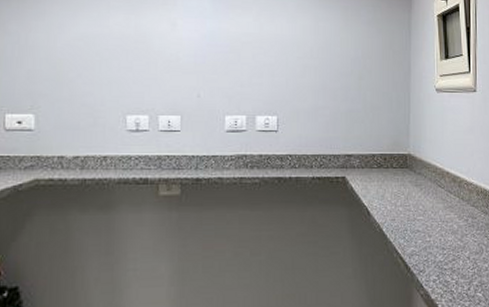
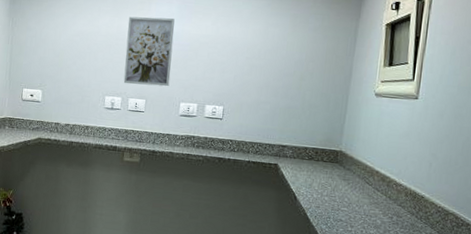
wall art: none [148,13,210,98] -> present [123,16,175,87]

